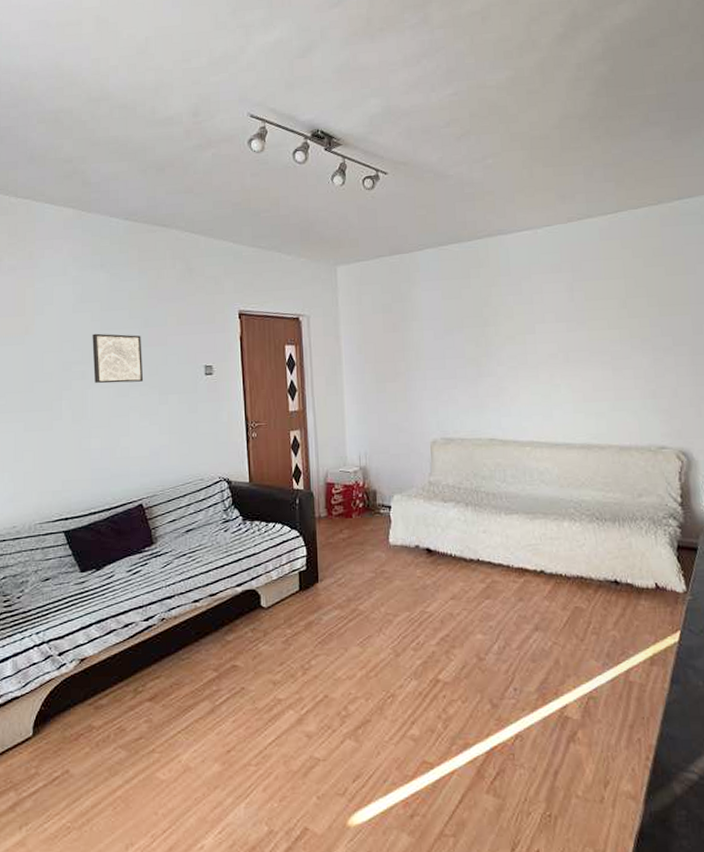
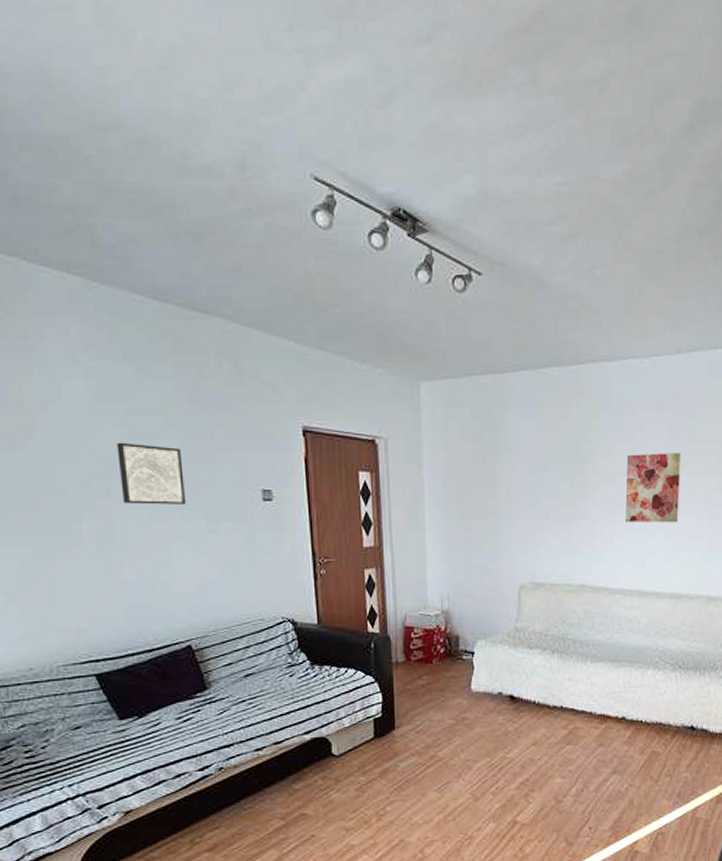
wall art: none [527,310,583,378] -> present [625,453,682,523]

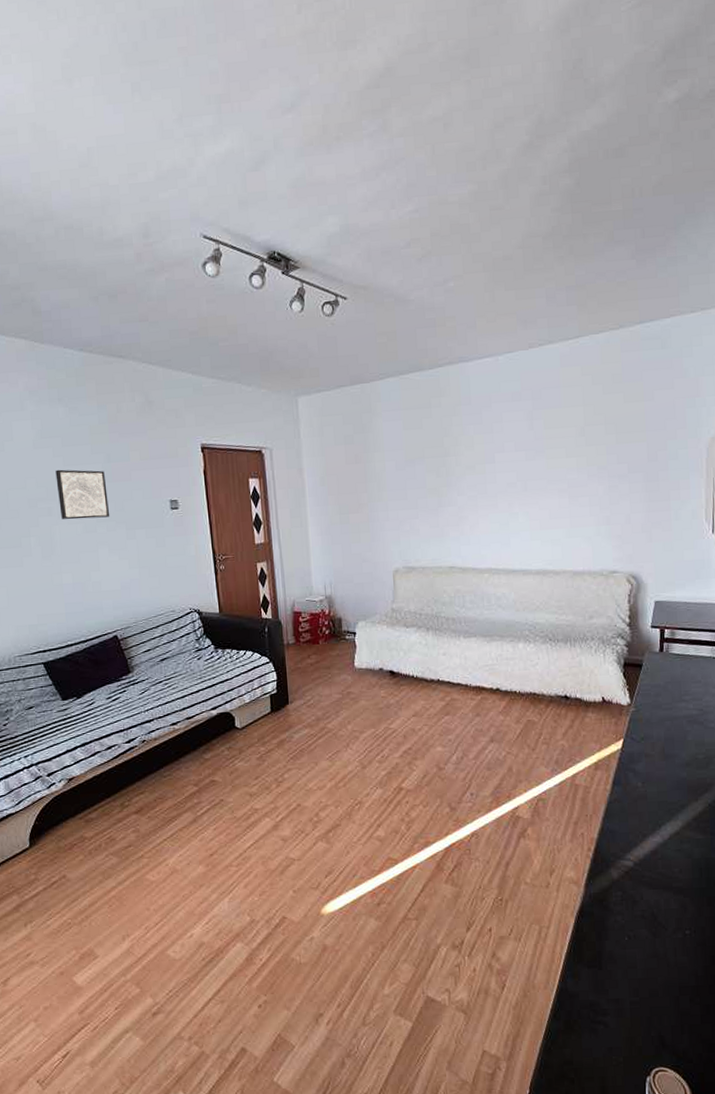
wall art: present [625,453,682,523] -> none [487,439,541,507]

